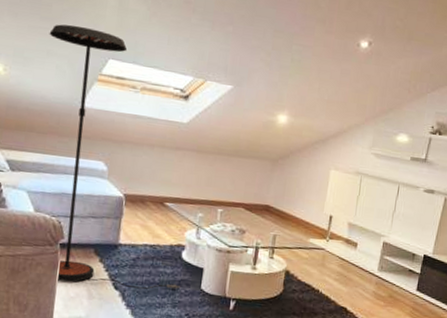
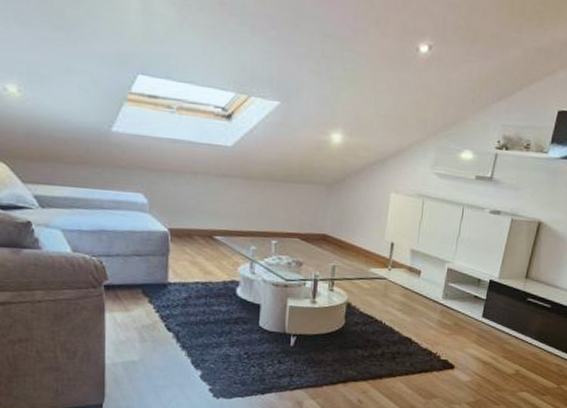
floor lamp: present [49,24,180,290] -> none [65,33,237,330]

